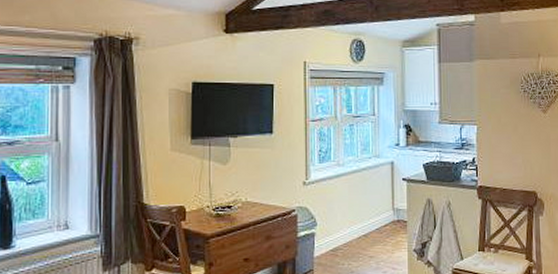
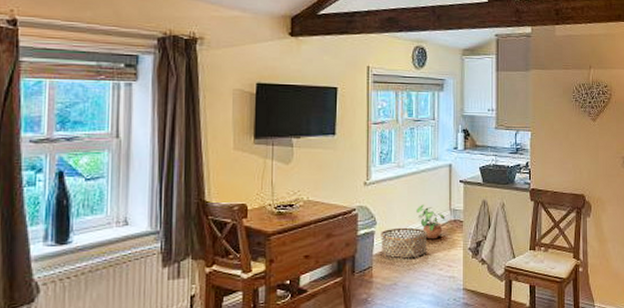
basket: none [321,228,370,260] -> present [381,227,428,258]
potted plant: none [358,205,388,241] -> present [416,205,445,240]

